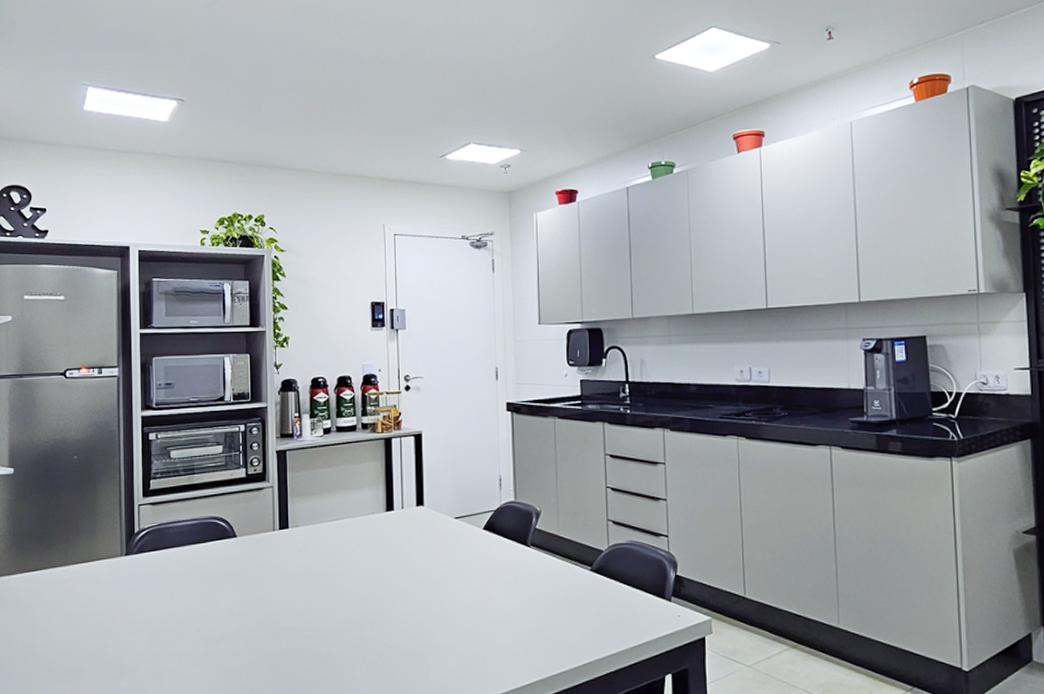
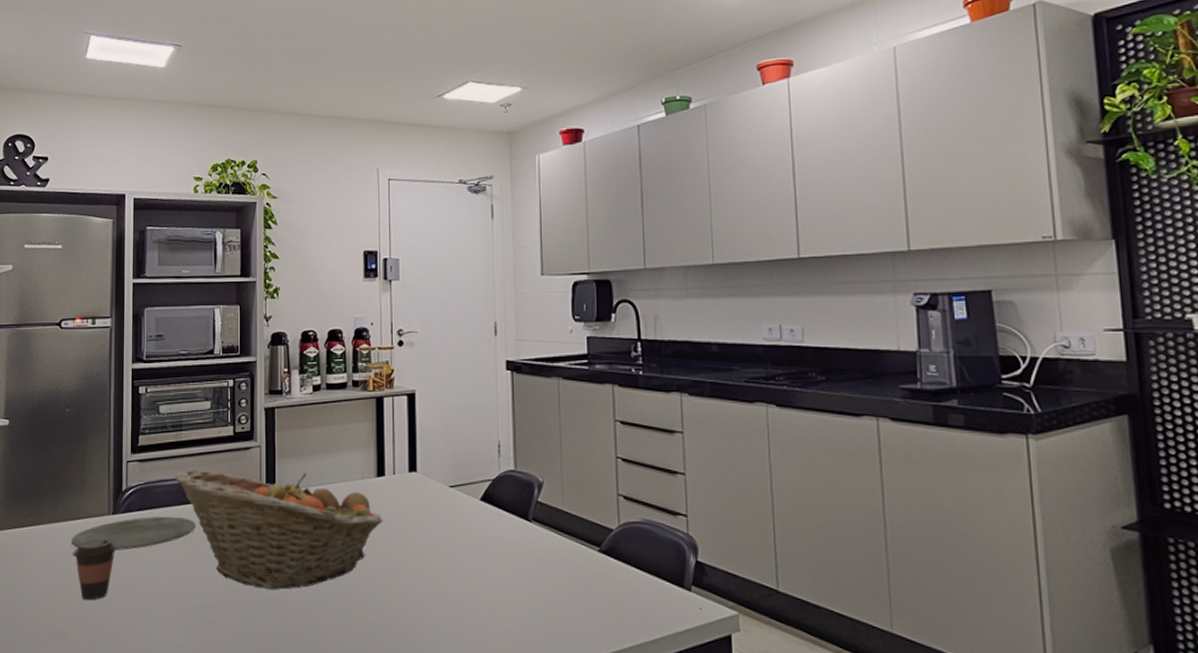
plate: none [83,555,210,590] -> present [71,516,195,550]
coffee cup: none [85,579,131,638] -> present [73,539,117,601]
fruit basket: none [188,510,393,619] -> present [175,470,383,590]

